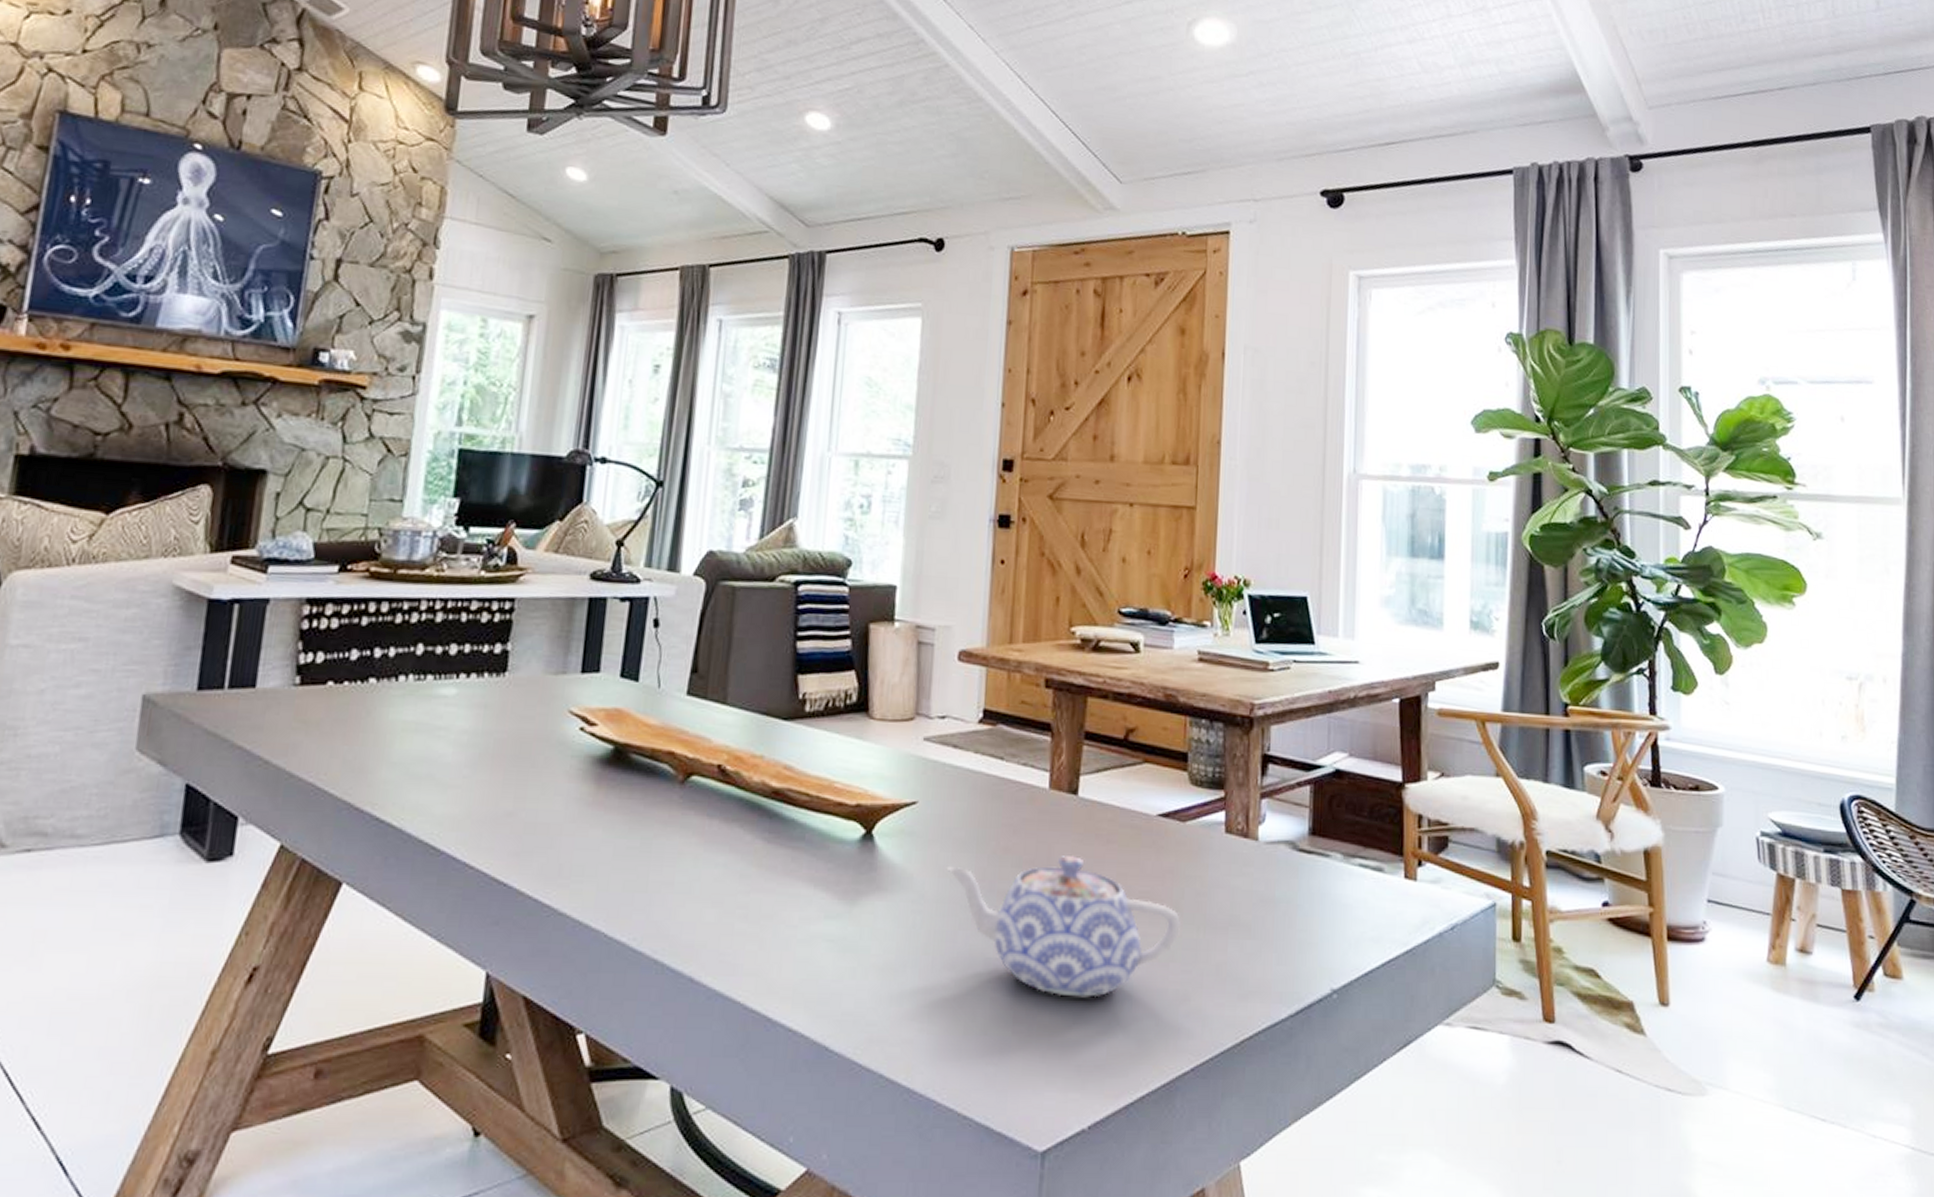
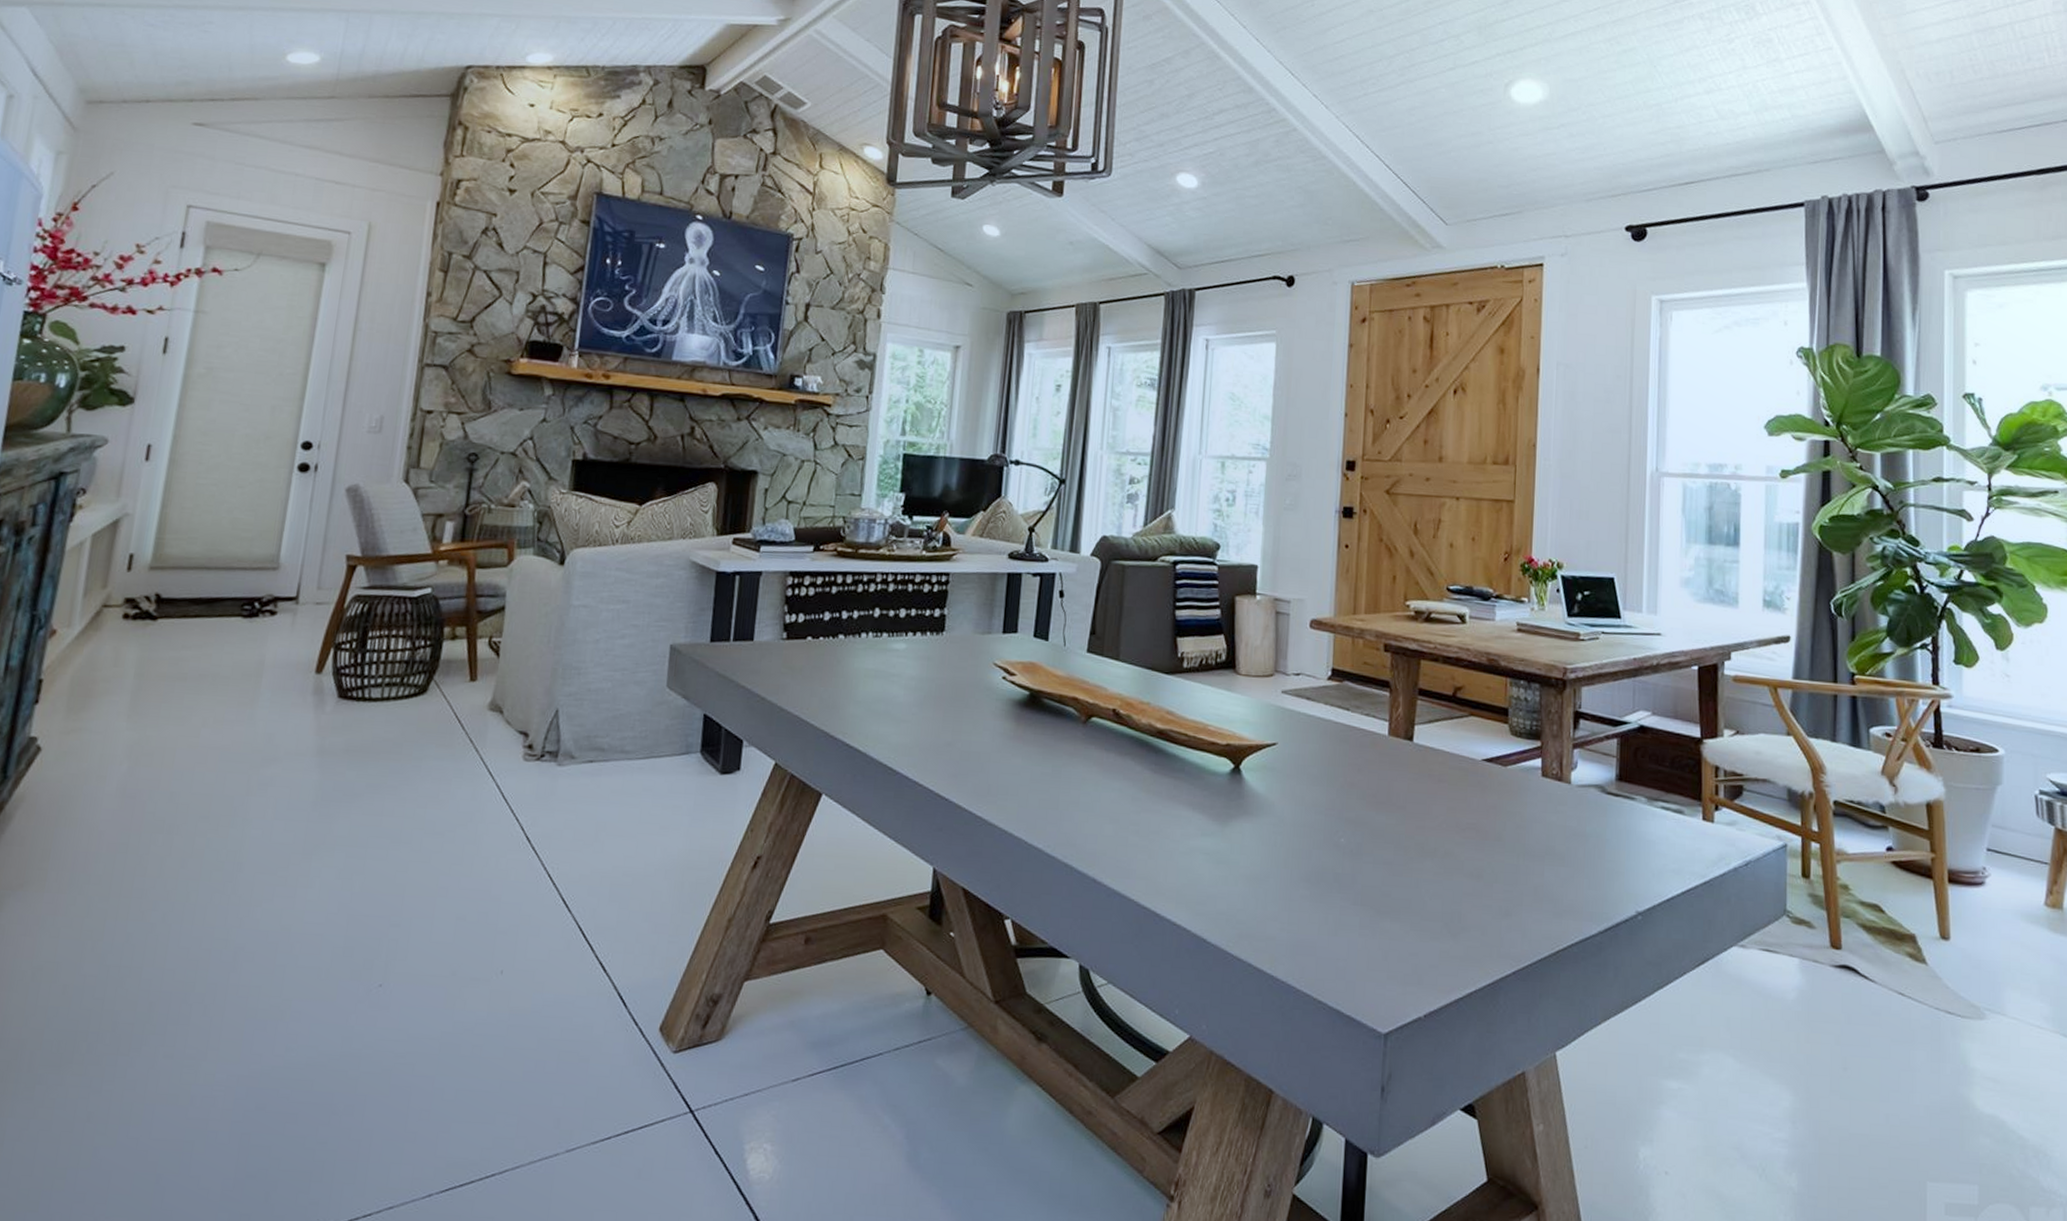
teapot: present [946,856,1180,998] -> none [1301,791,1503,910]

